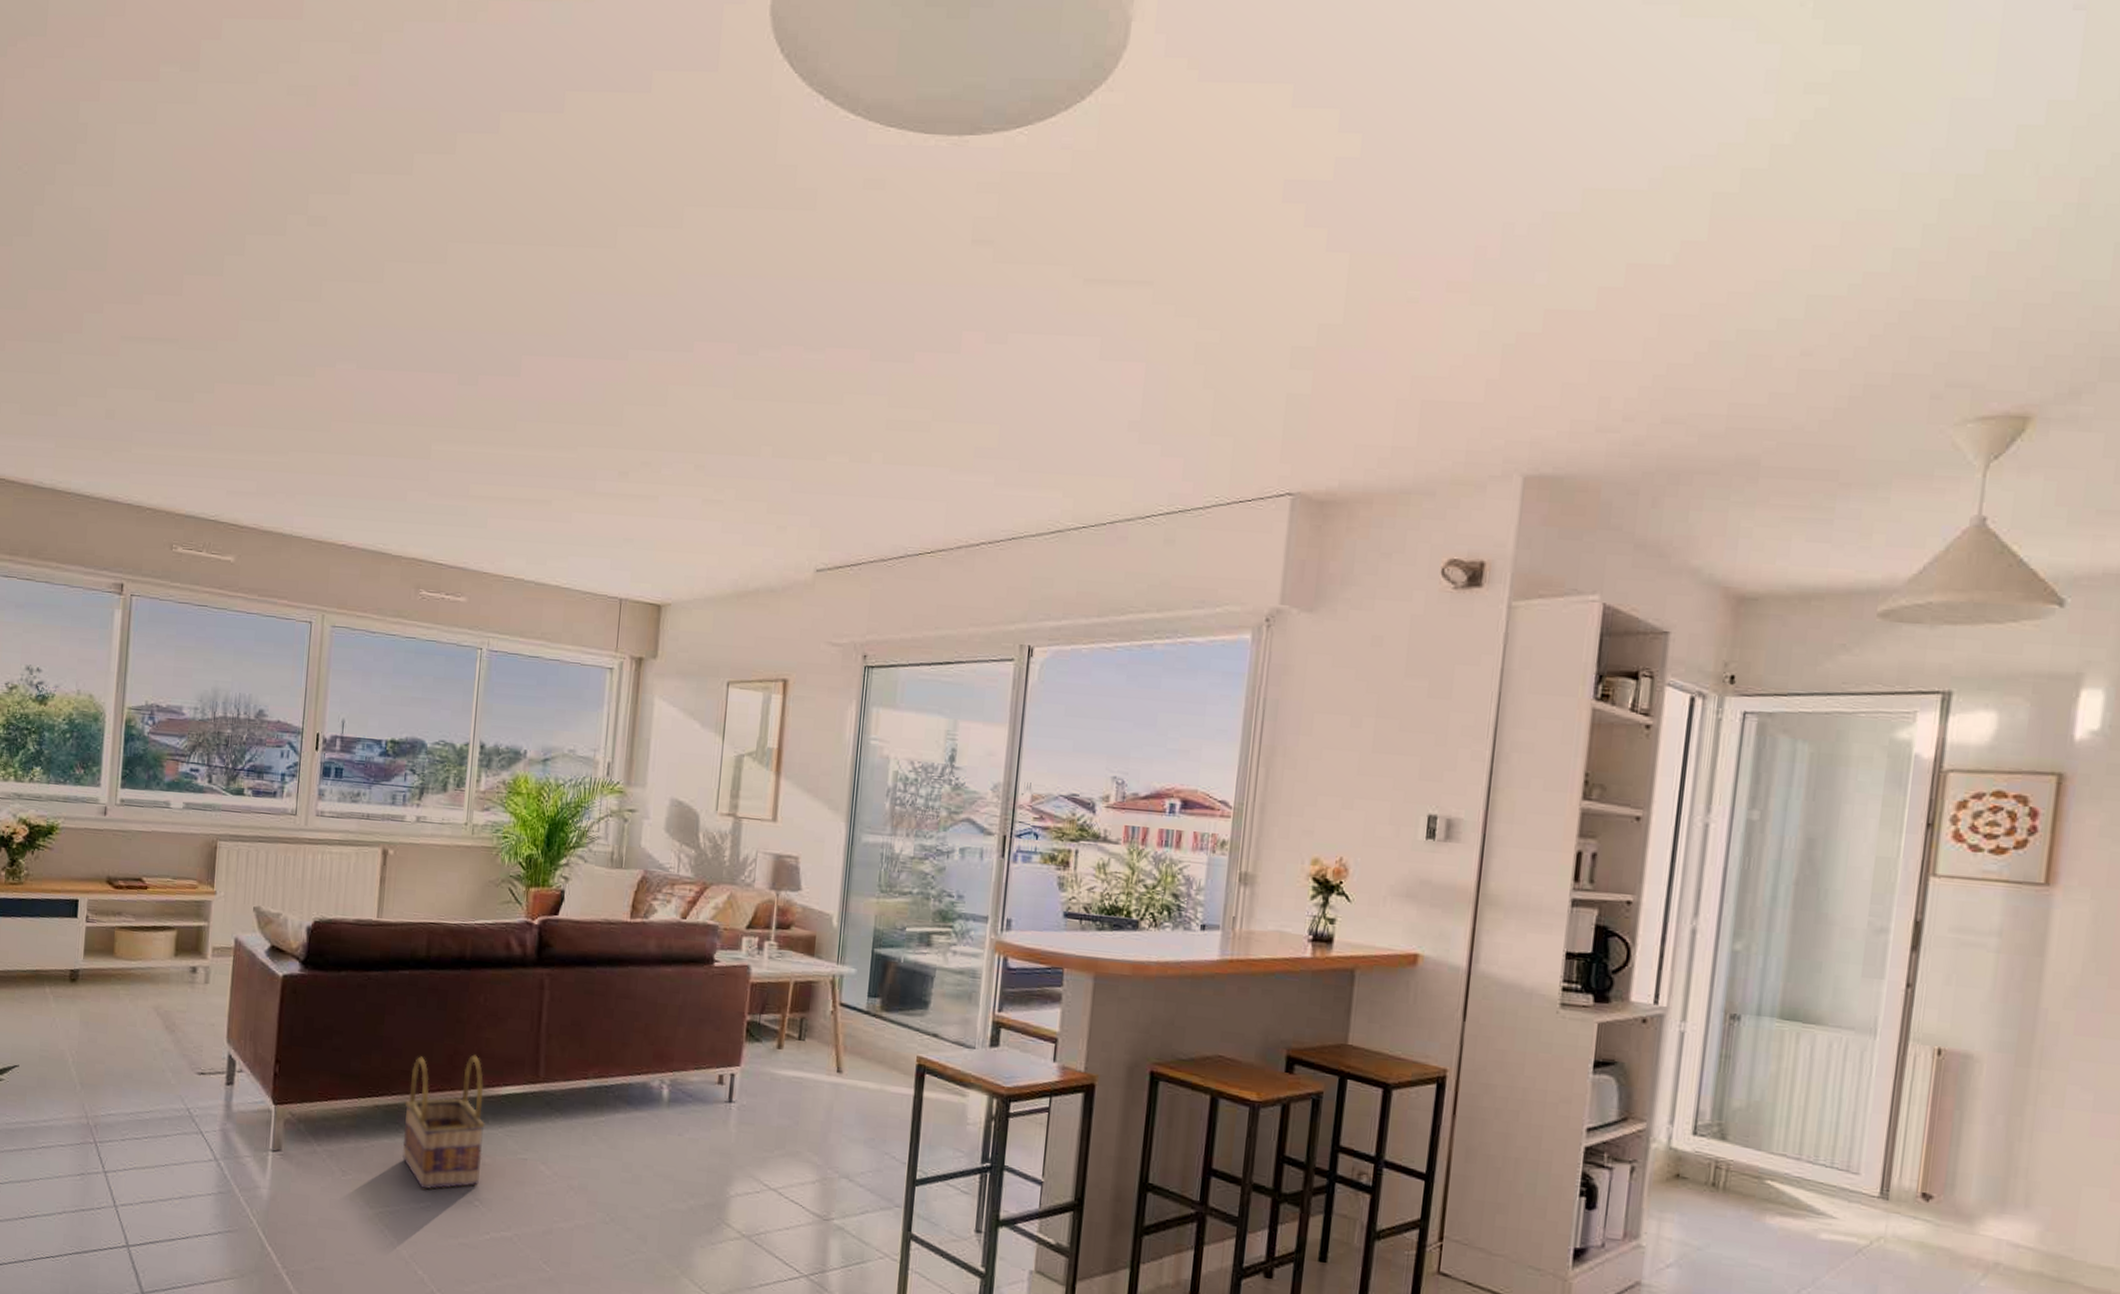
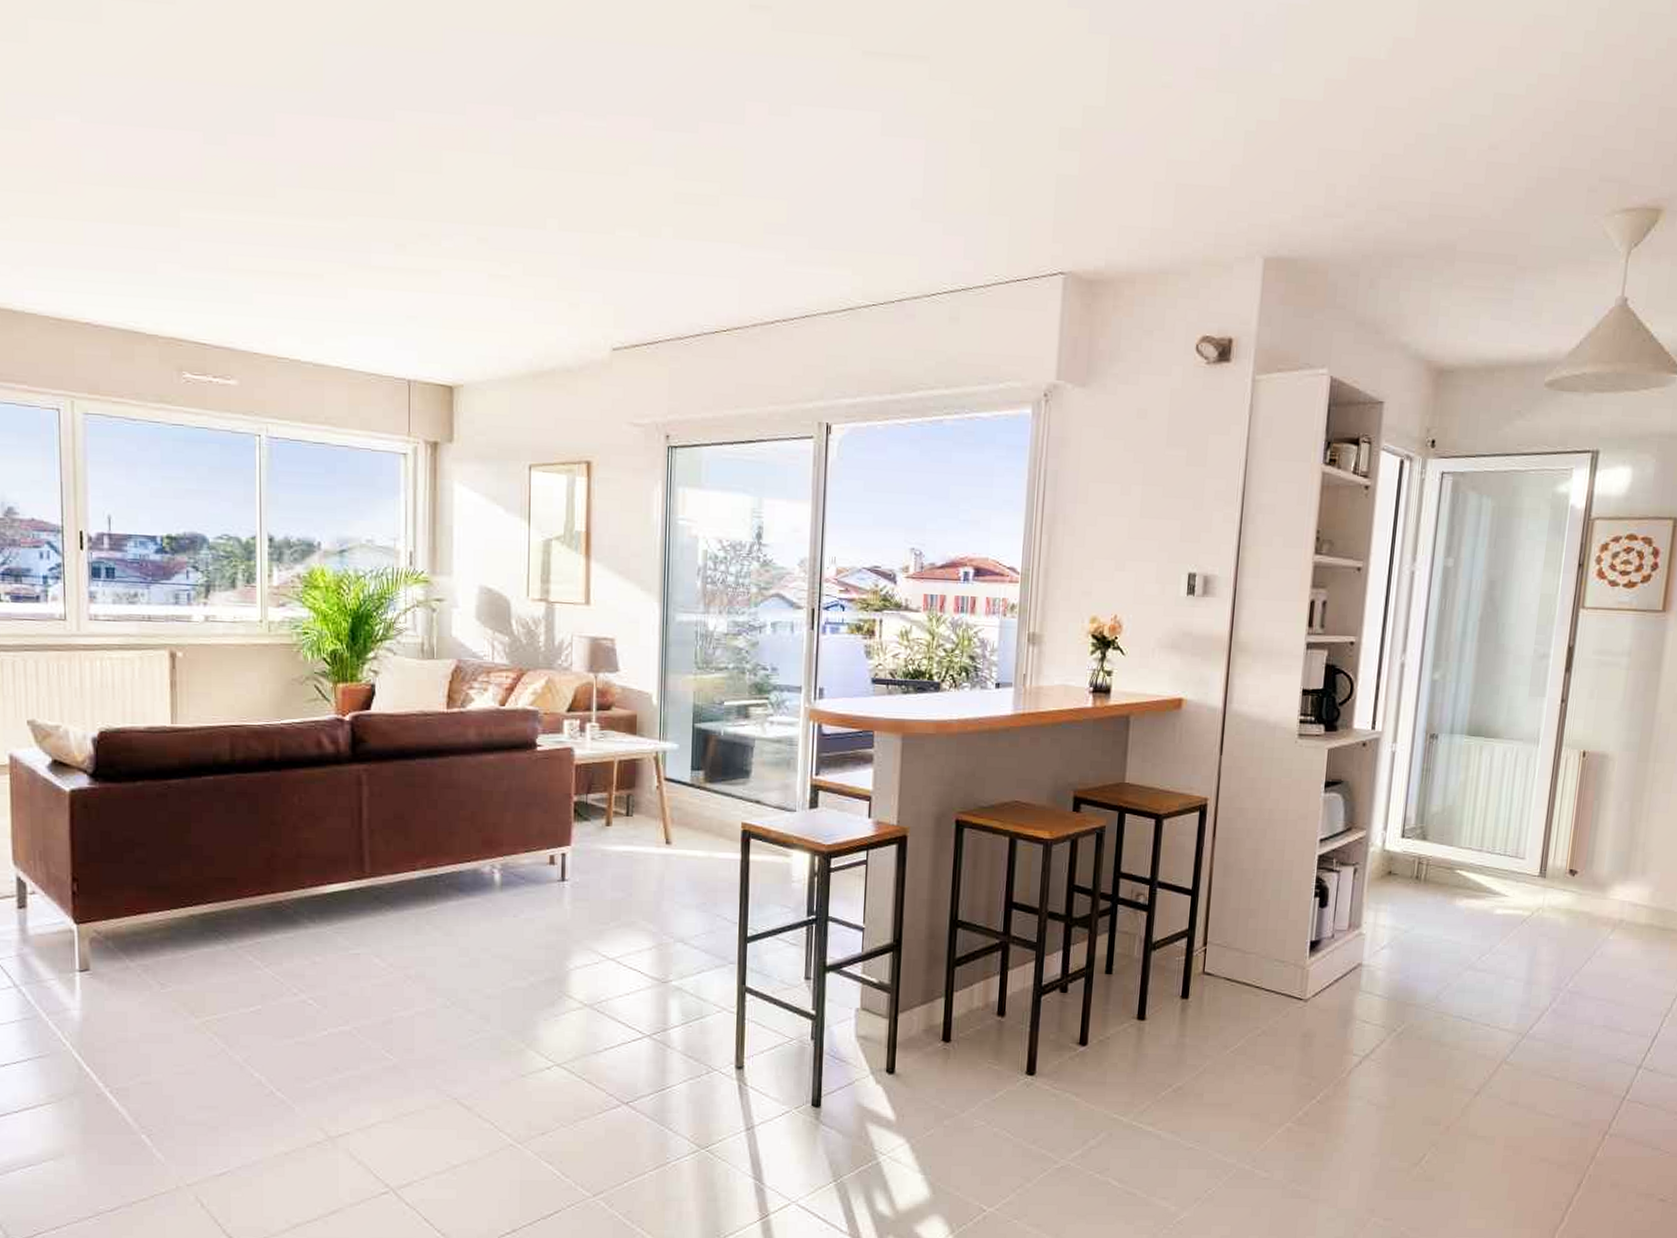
basket: present [402,1054,486,1190] -> none [222,856,313,994]

